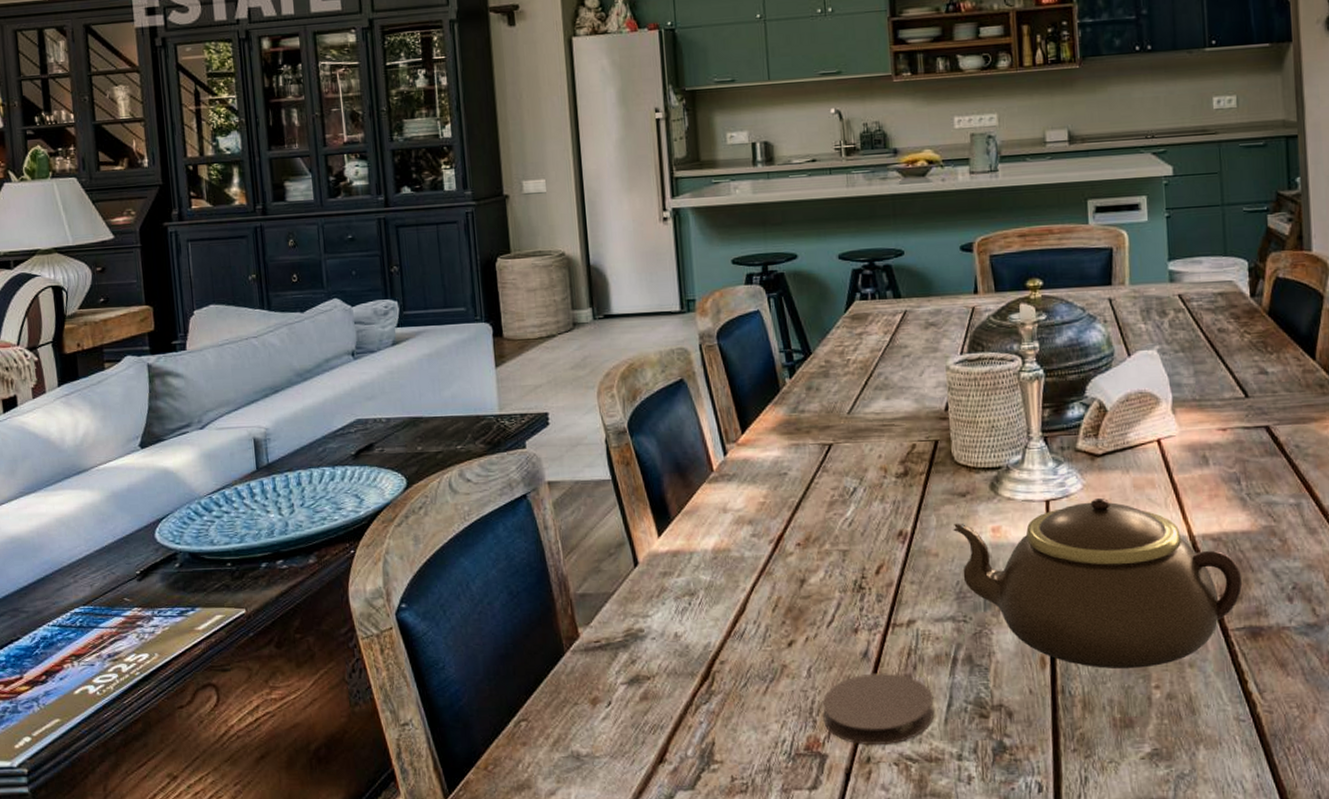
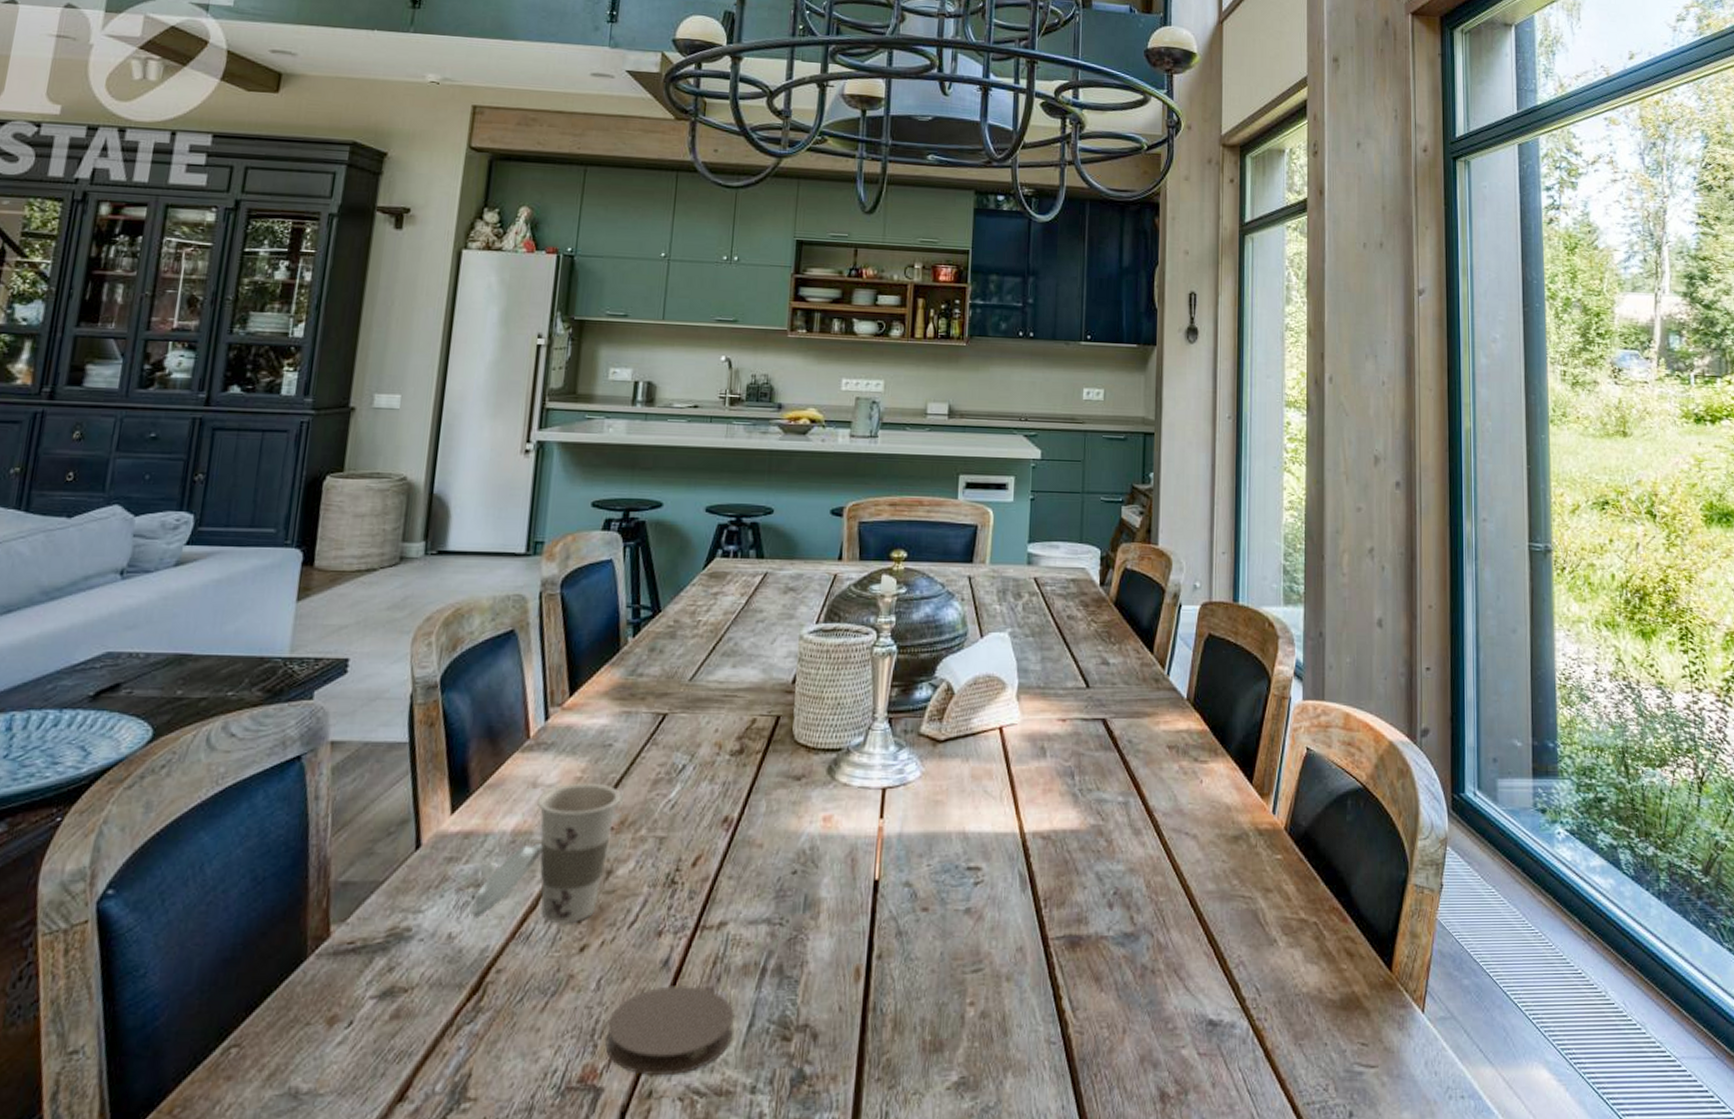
cup: none [690,506,803,624] -> present [471,783,622,924]
teapot: present [953,498,1243,669] -> none [782,788,1067,983]

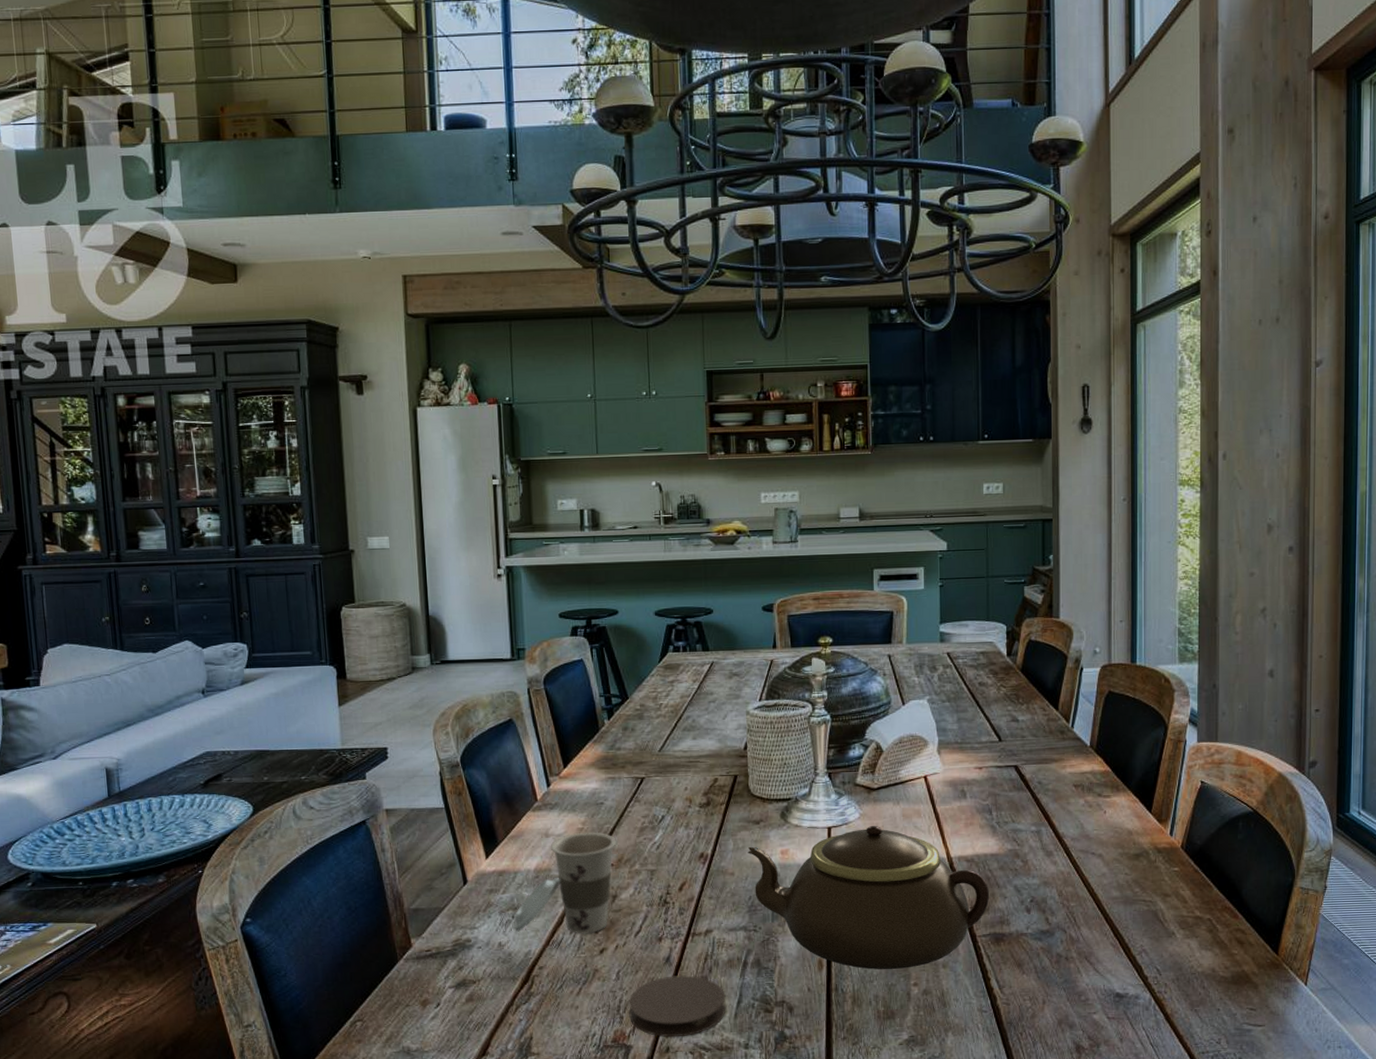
teapot: none [782,788,1067,983] -> present [747,826,990,970]

